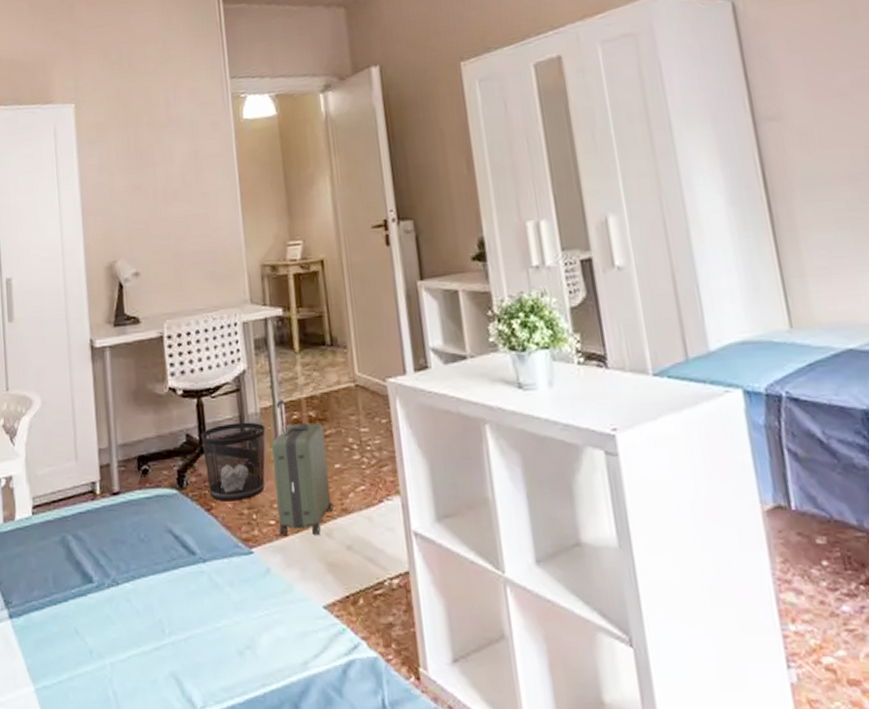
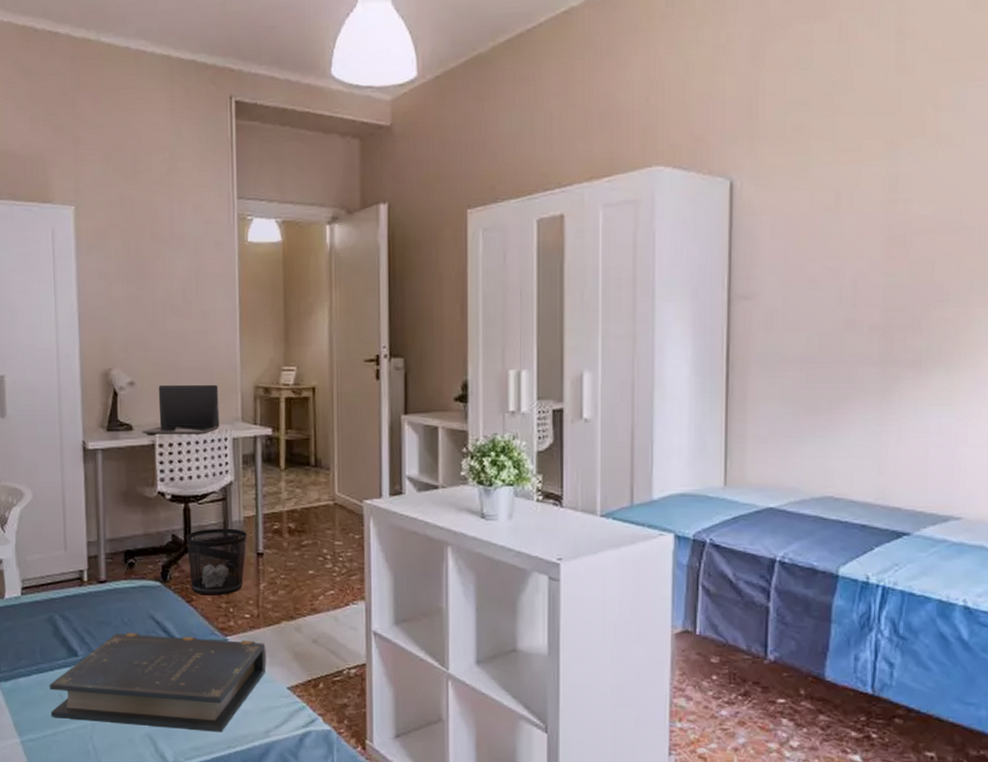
book: none [63,550,298,667] -> present [49,632,267,732]
laptop computer: none [149,267,228,327] -> present [141,384,220,435]
suitcase: present [271,399,334,535] -> none [251,511,304,629]

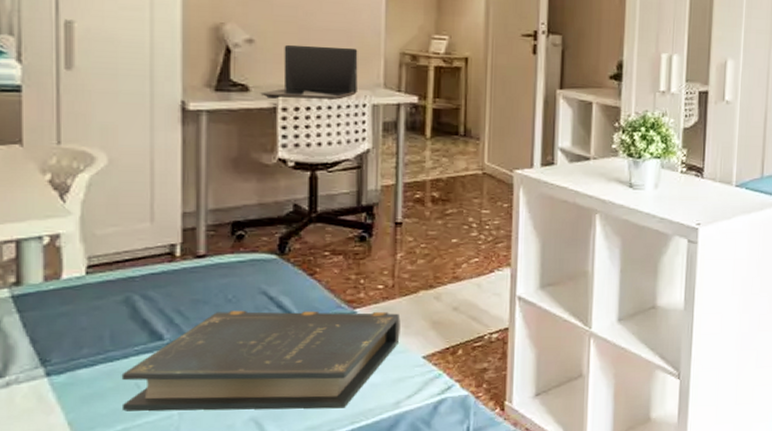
waste bin: present [186,528,247,596] -> none [311,197,384,268]

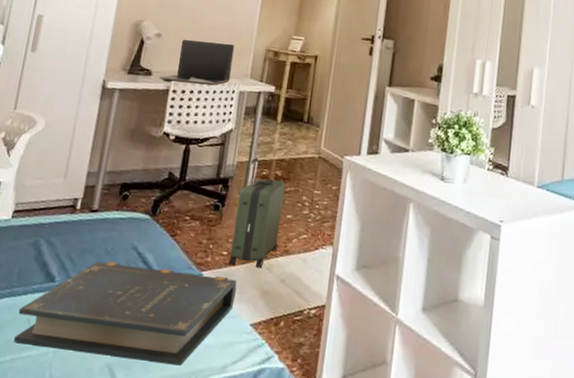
suitcase: none [387,180,446,298] -> present [228,158,285,268]

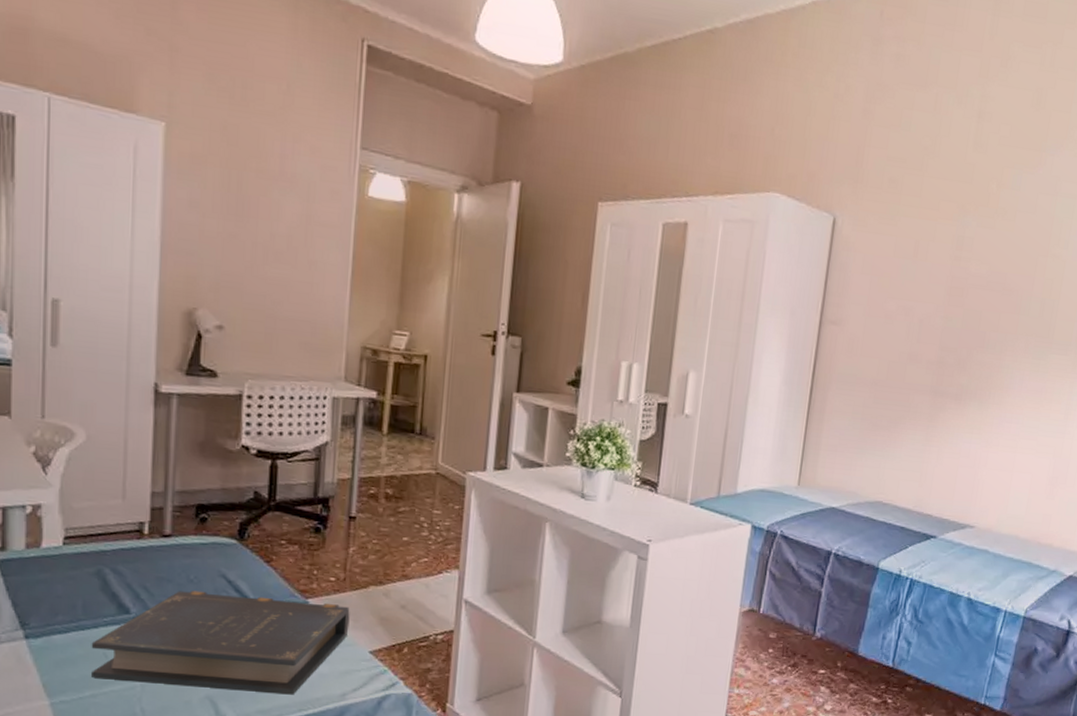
laptop computer: present [159,39,235,86] -> none [227,332,321,391]
suitcase: present [228,158,285,268] -> none [338,474,398,594]

